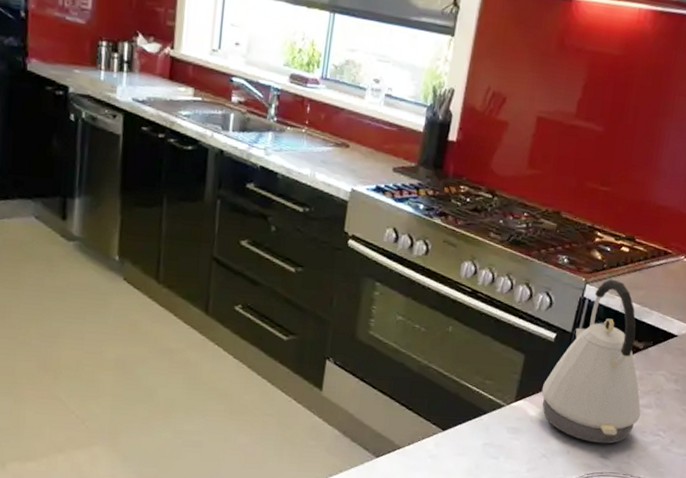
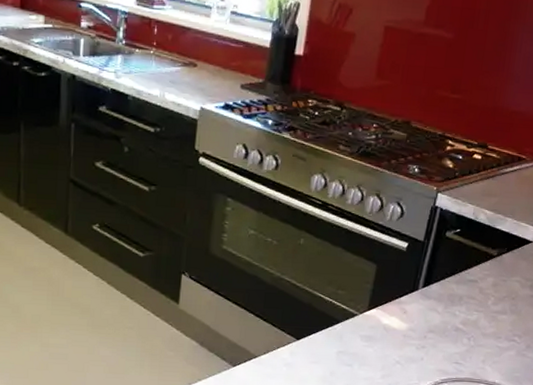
kettle: present [541,279,641,444] -> none [394,187,496,350]

